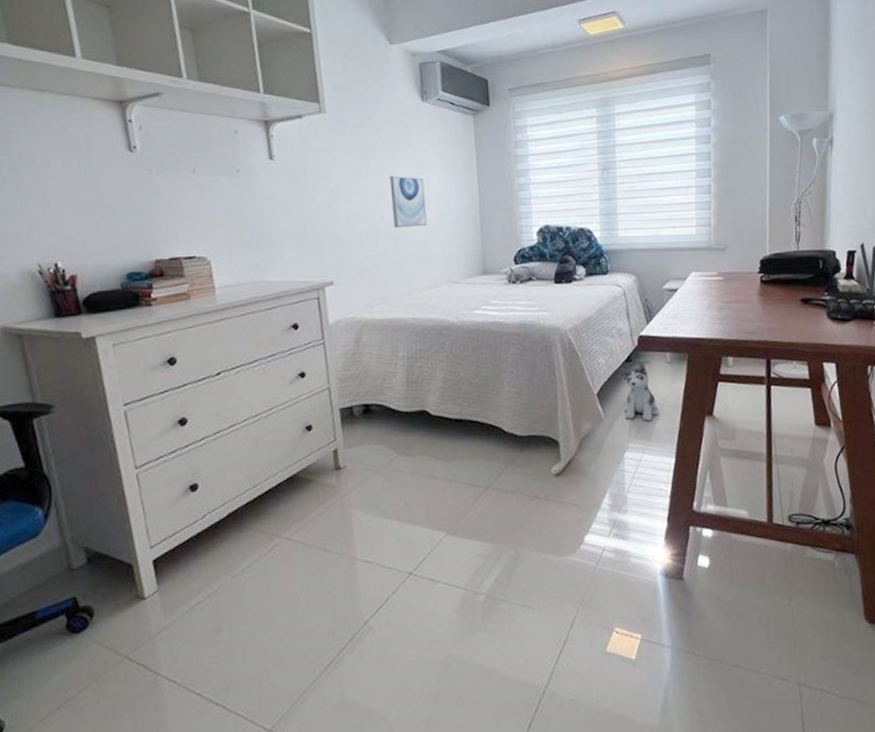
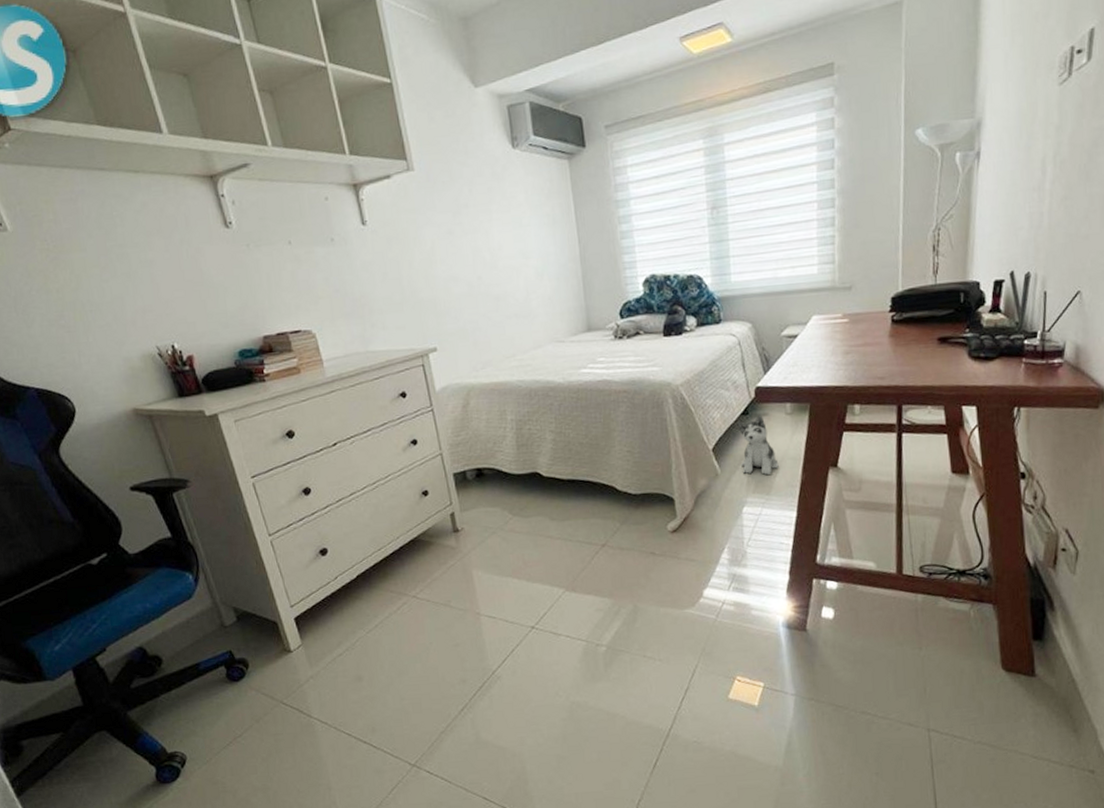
wall art: present [390,175,427,229] -> none [485,232,526,289]

